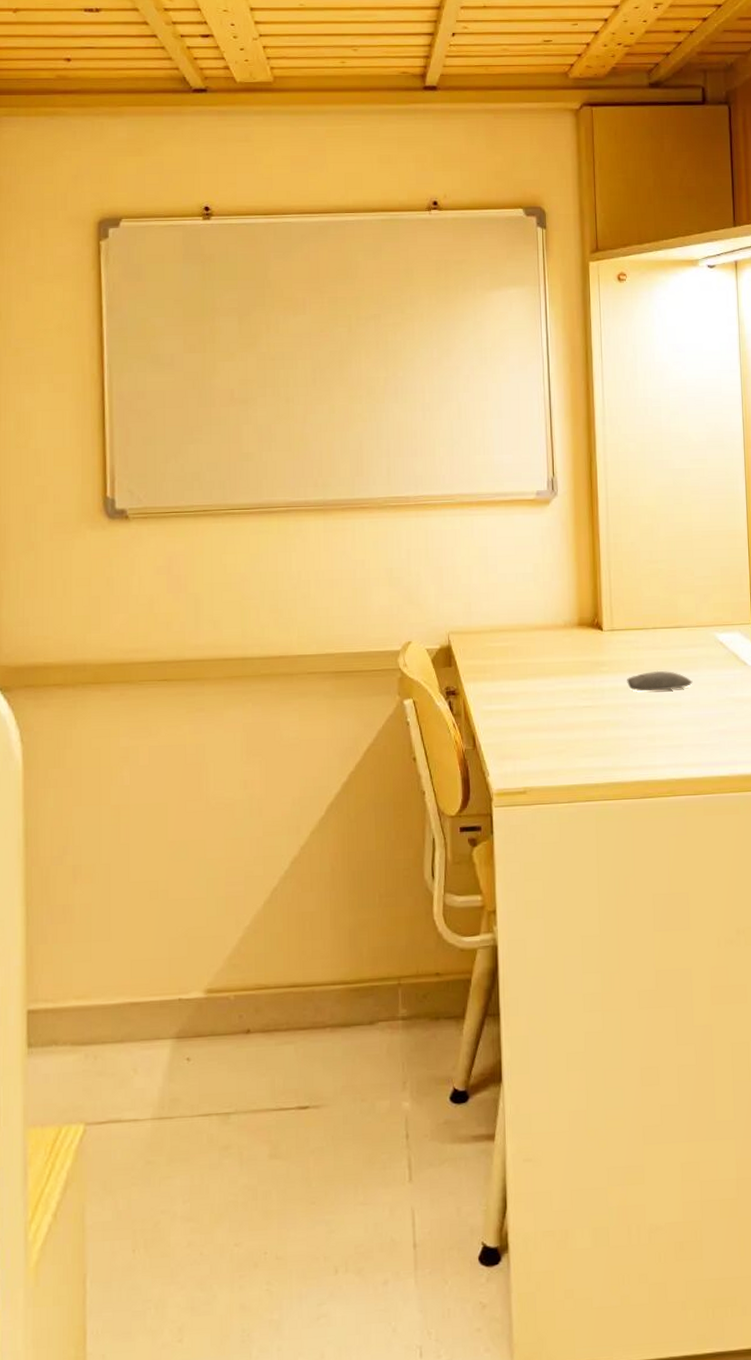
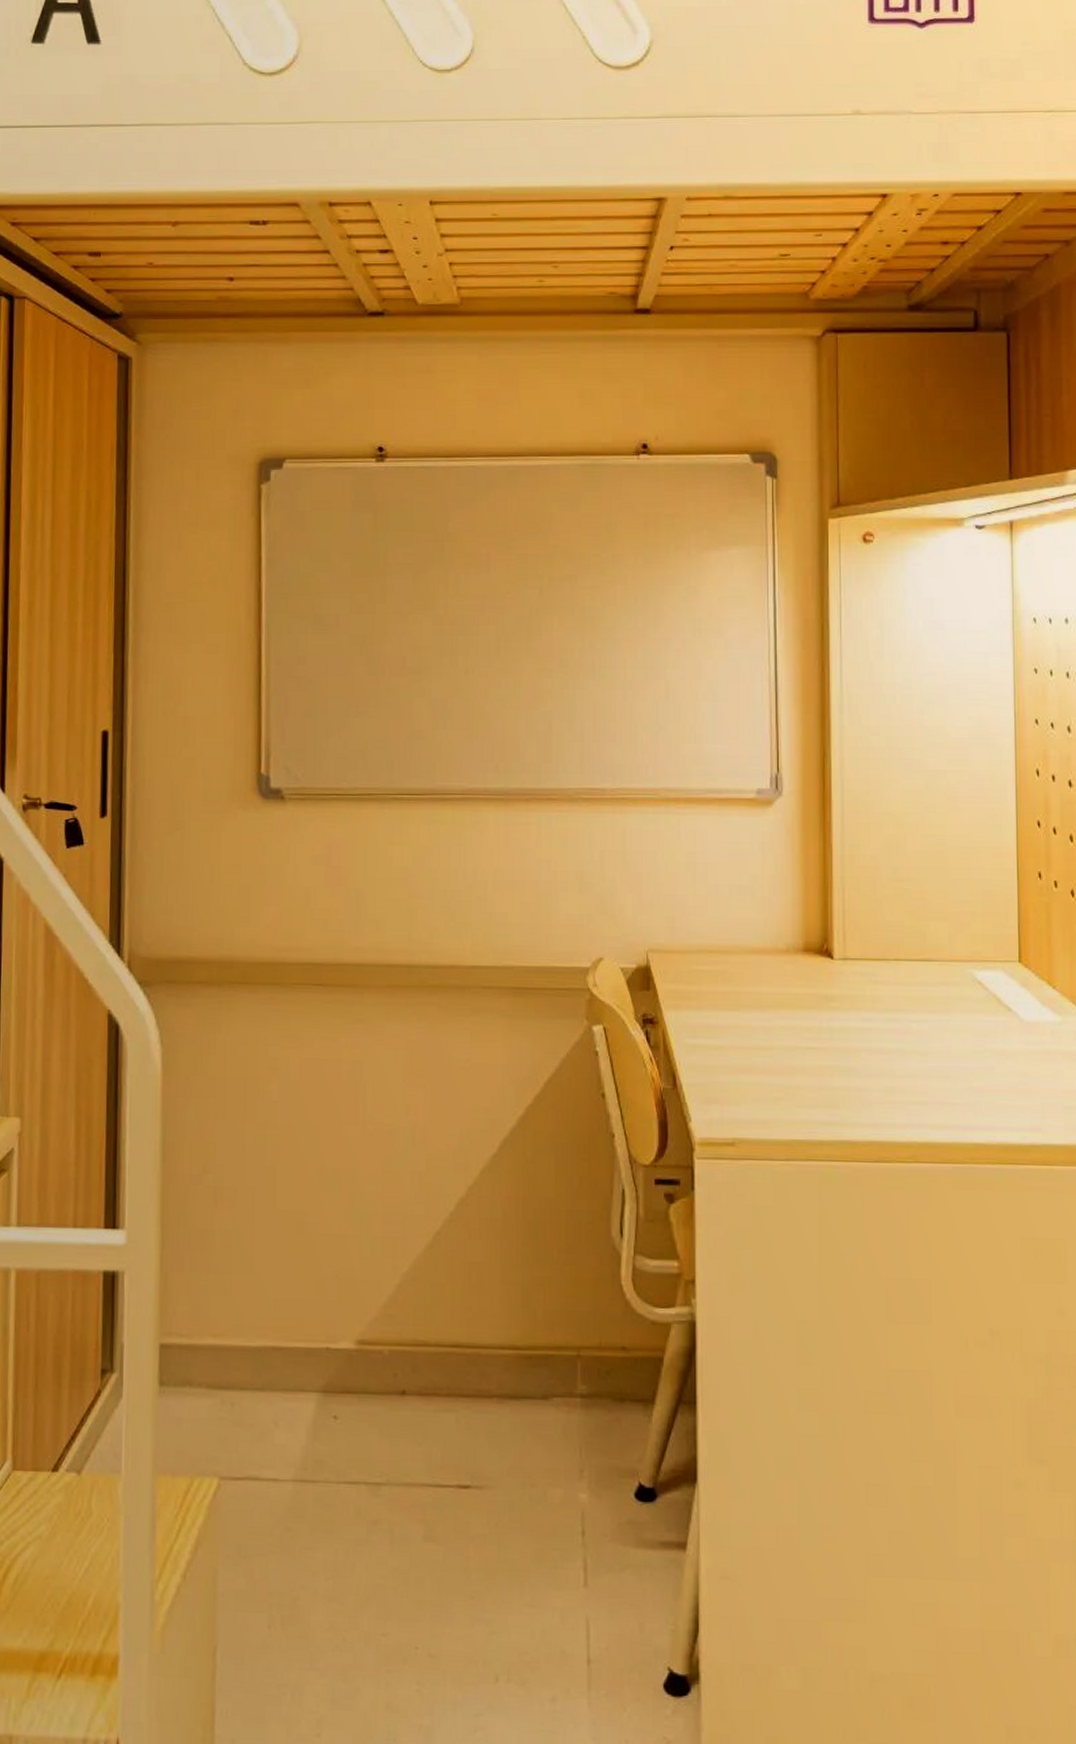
computer mouse: present [627,670,693,692] -> none [861,1010,943,1036]

